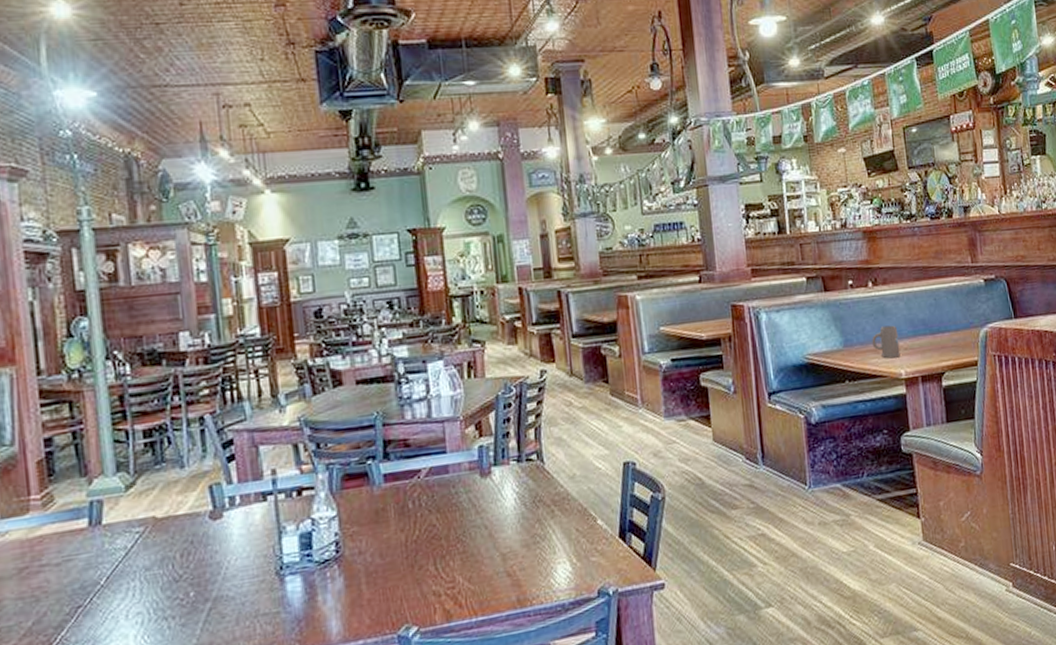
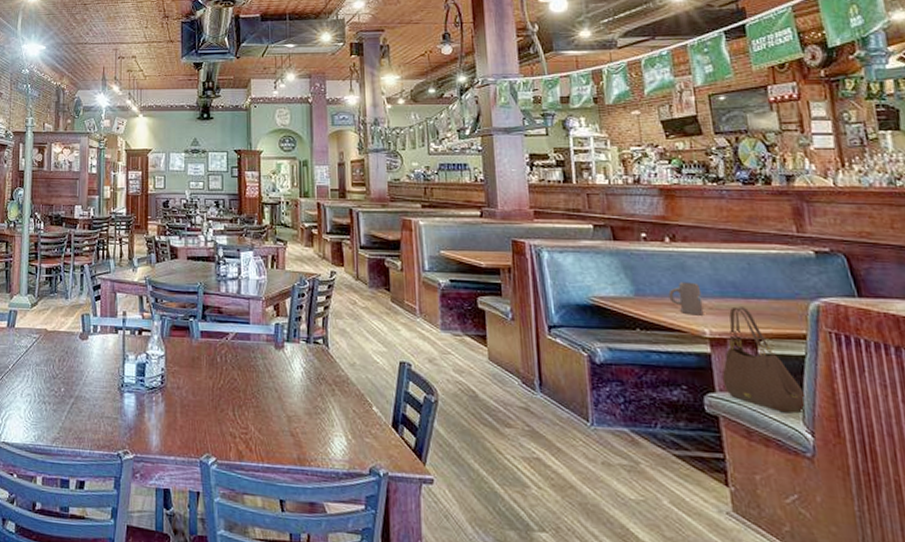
handbag: none [915,342,978,439] -> present [722,306,807,414]

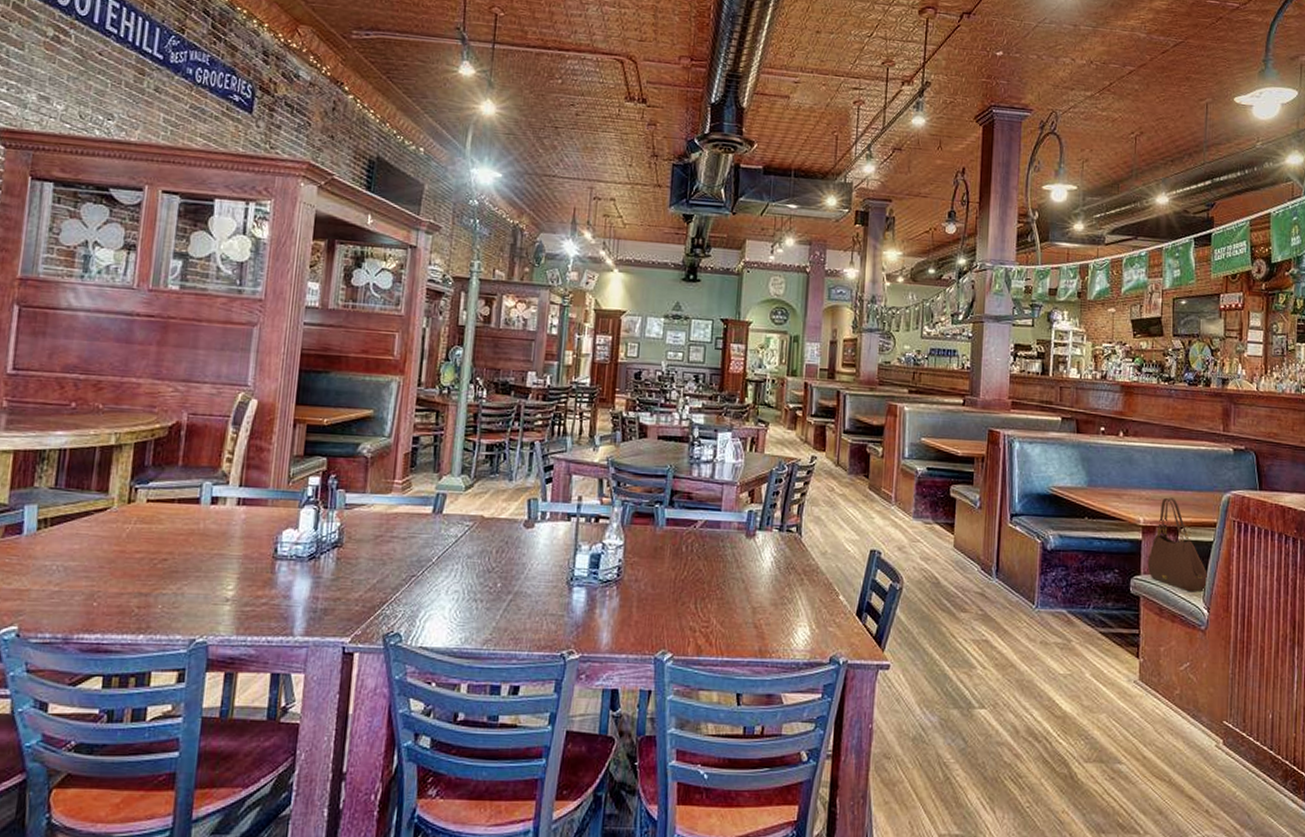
beer mug: present [668,282,704,316] -> none [1115,474,1142,505]

